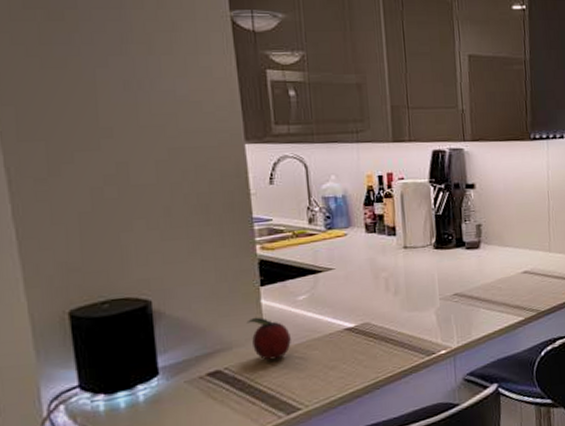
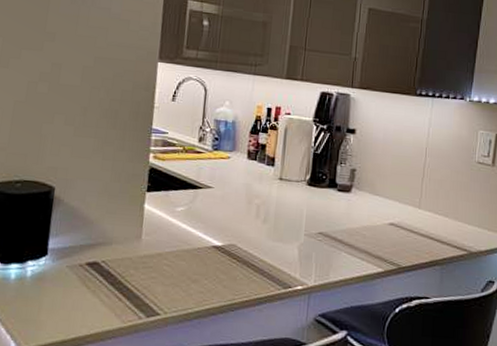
fruit: present [246,317,291,360] -> none [128,219,164,262]

